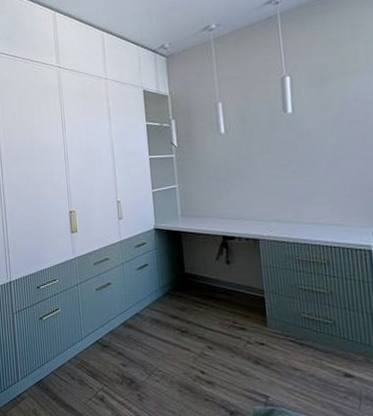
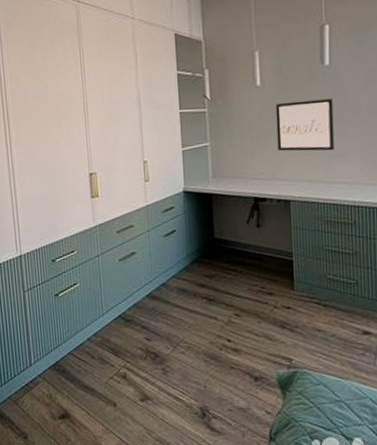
wall art: none [240,144,302,193] -> present [275,99,334,152]

